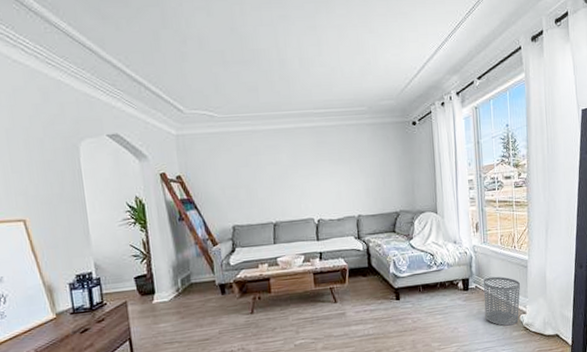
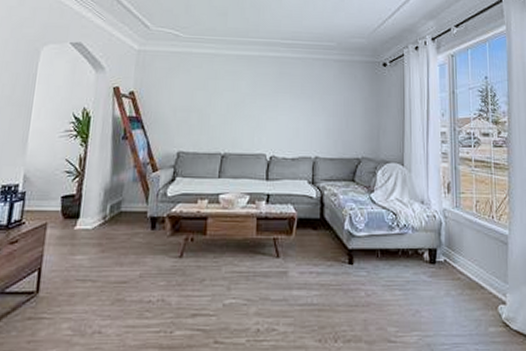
waste bin: present [483,276,520,326] -> none [453,250,499,318]

